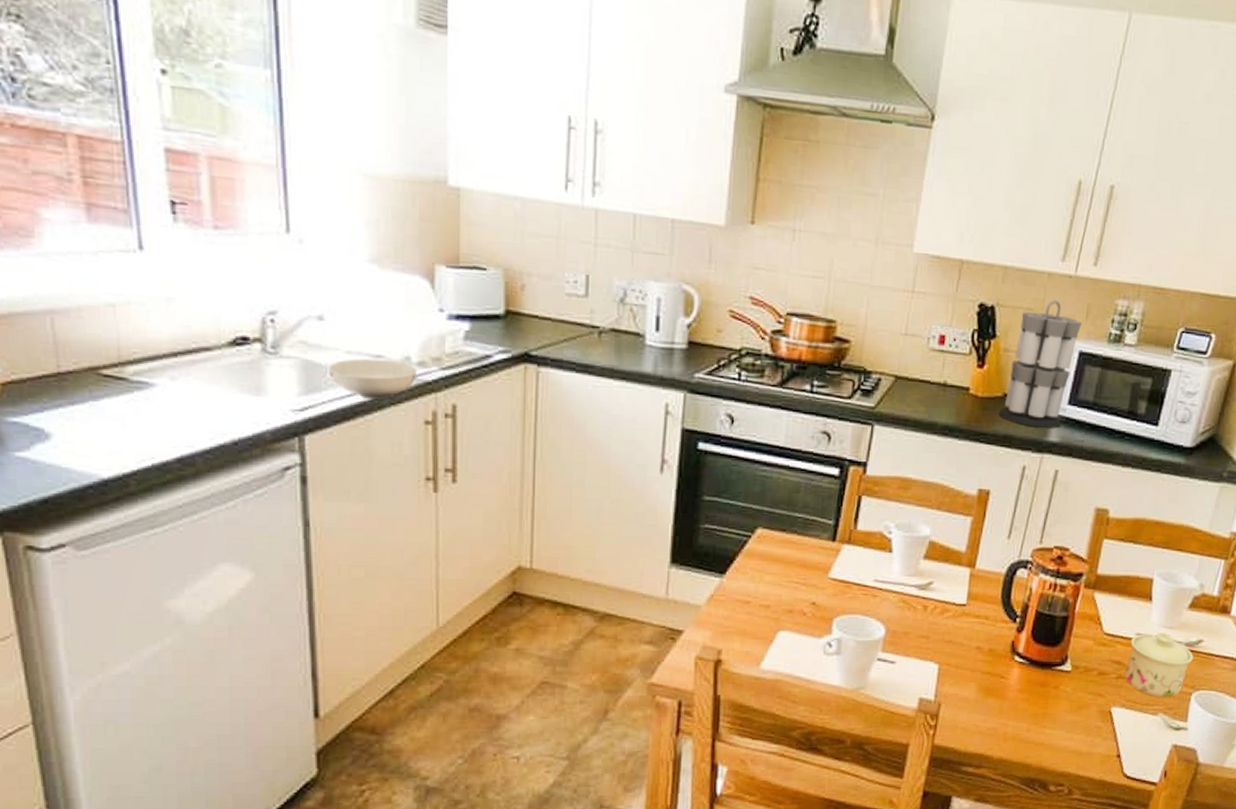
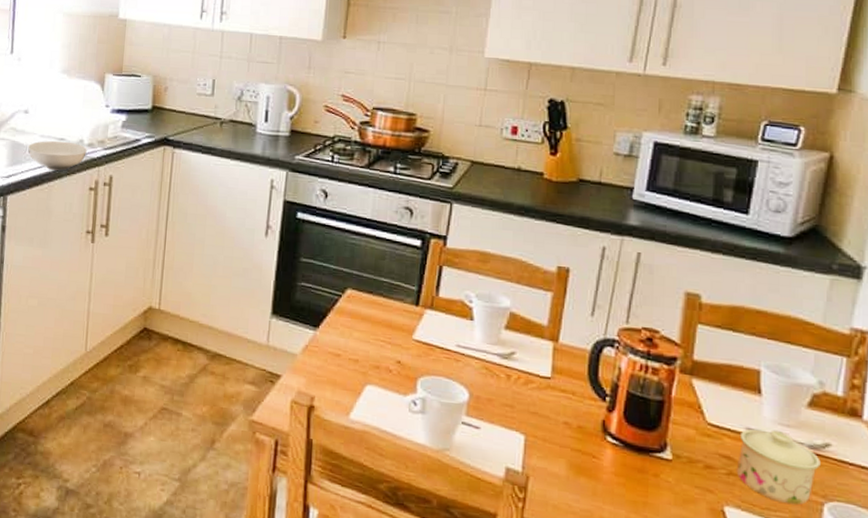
spice rack: present [998,300,1082,428] -> none [573,96,654,213]

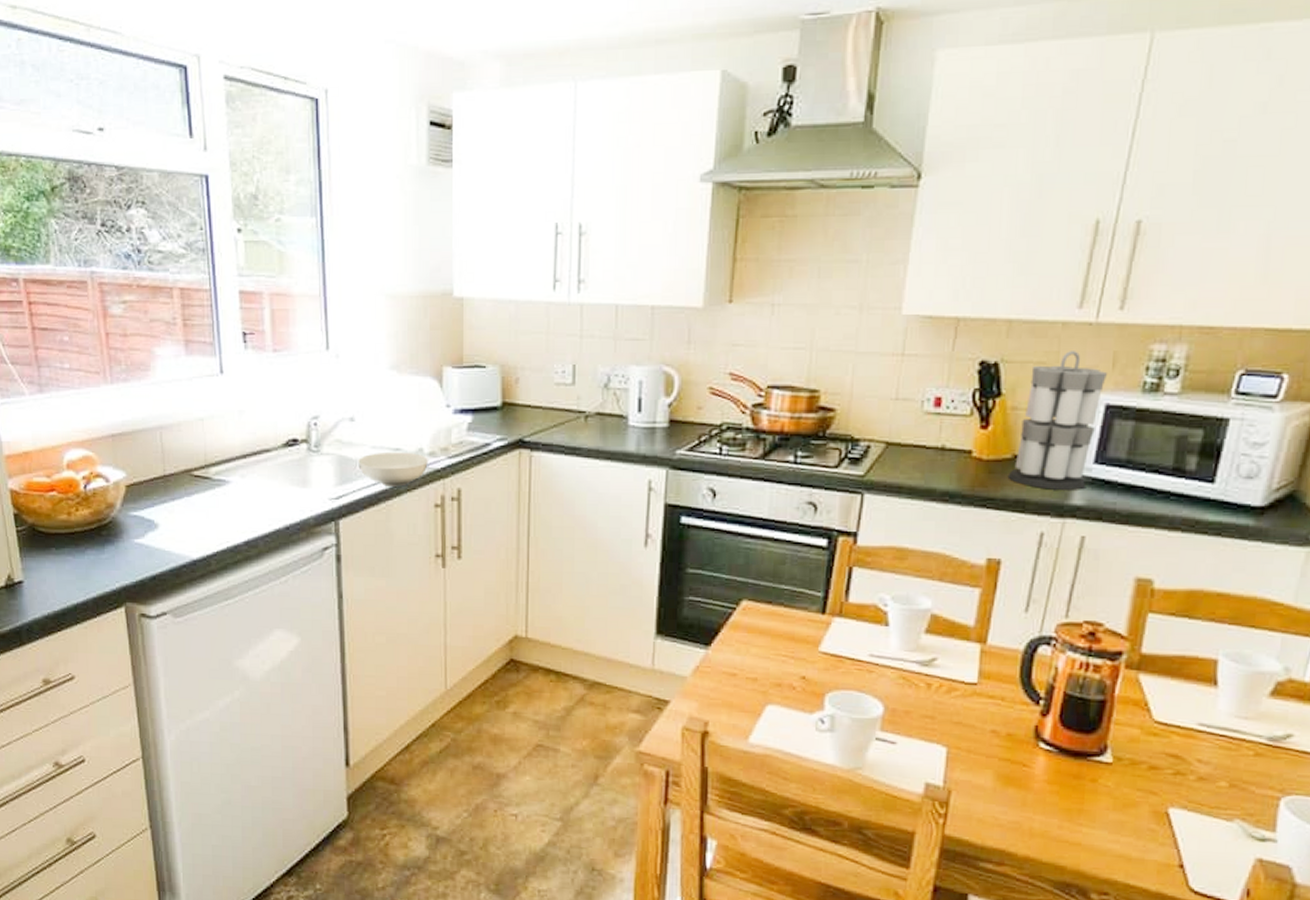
spice rack: none [573,96,654,213] -> present [1007,351,1107,490]
sugar bowl: present [736,429,821,506] -> none [1184,723,1280,802]

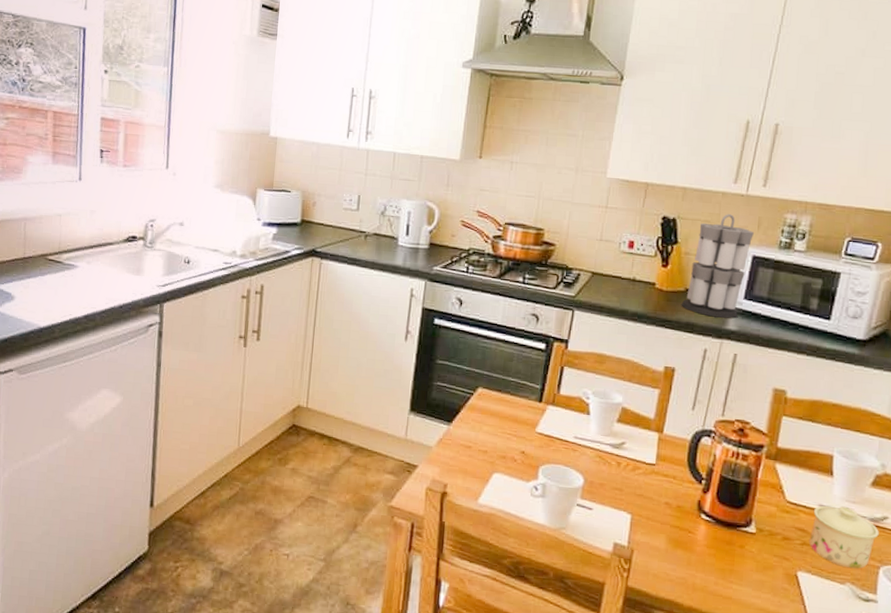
bowl: present [358,451,429,487] -> none [183,251,241,280]
sugar bowl: none [1184,723,1280,802] -> present [809,505,879,569]

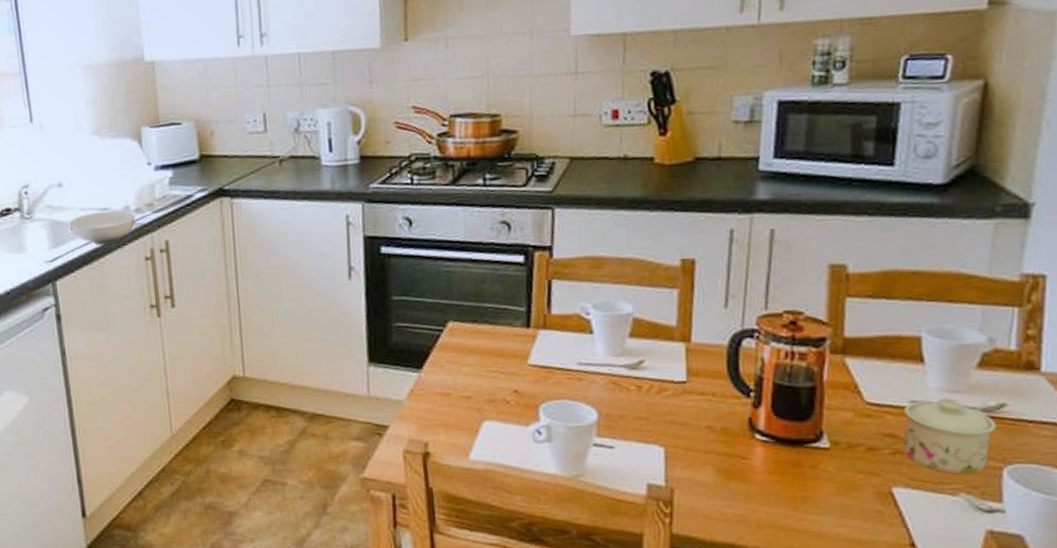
bowl: none [183,251,241,280] -> present [69,210,136,245]
spice rack: present [681,214,754,319] -> none [691,53,775,188]

